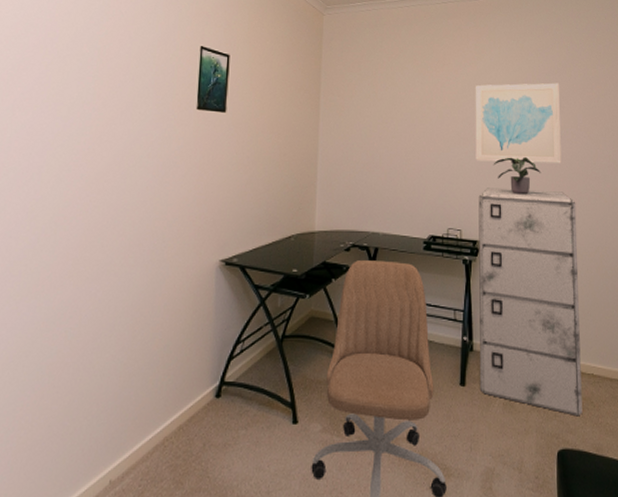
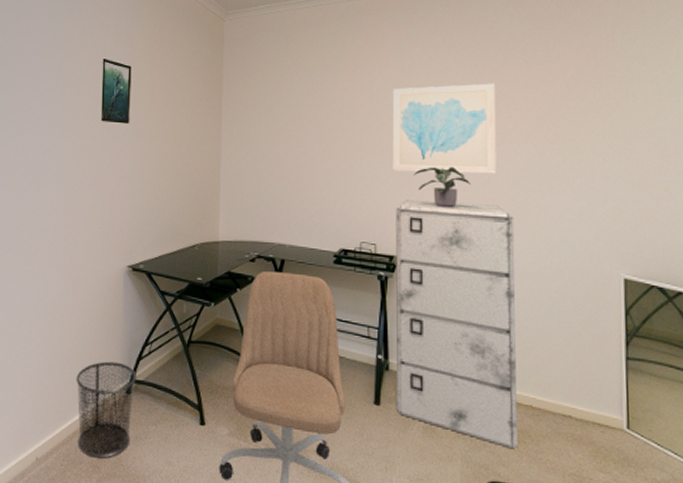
waste bin: none [159,364,227,473] -> present [76,361,136,459]

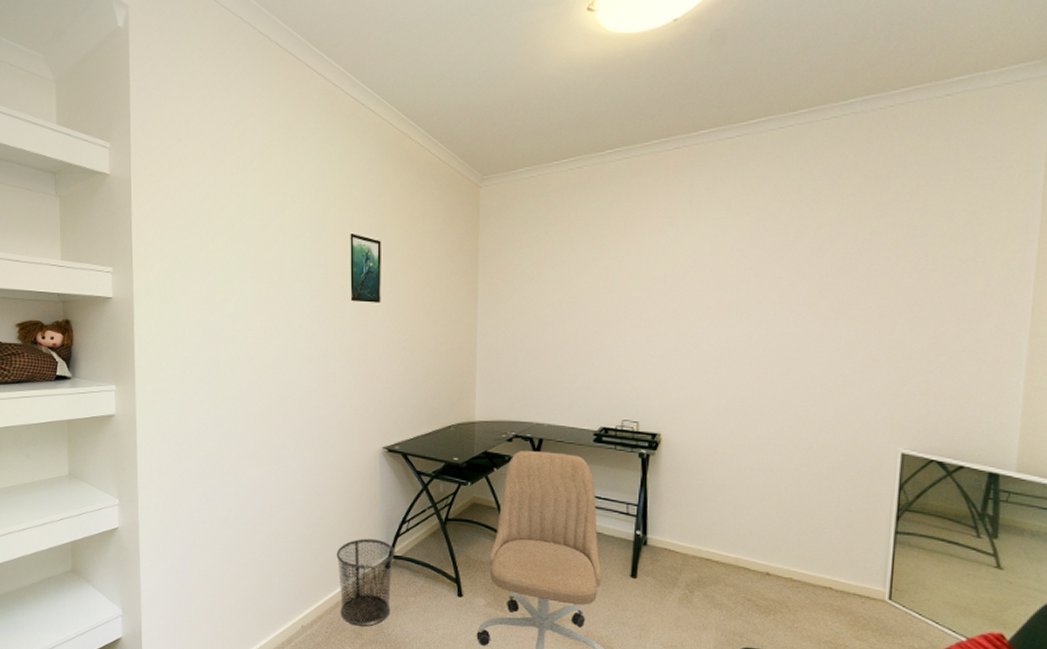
wall art: present [392,83,497,174] -> none [659,248,777,347]
filing cabinet: present [395,200,518,449] -> none [652,376,788,619]
potted plant: present [413,166,472,208] -> none [681,339,744,384]

